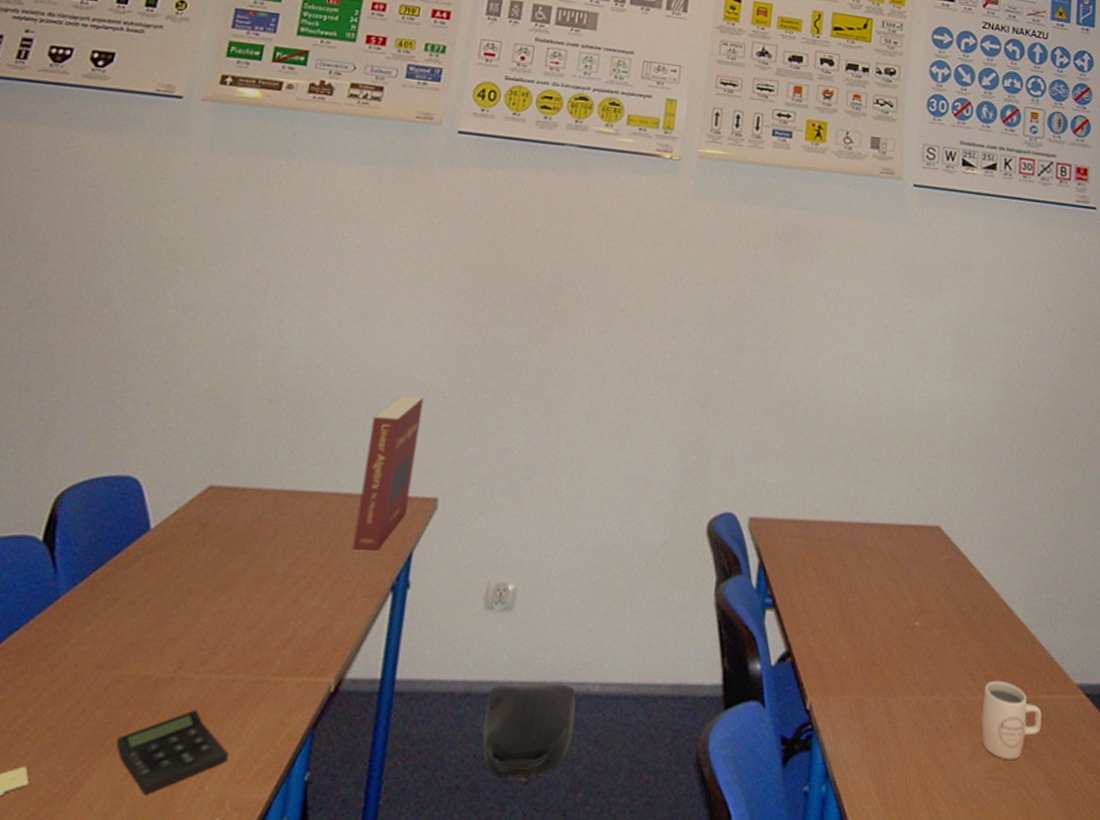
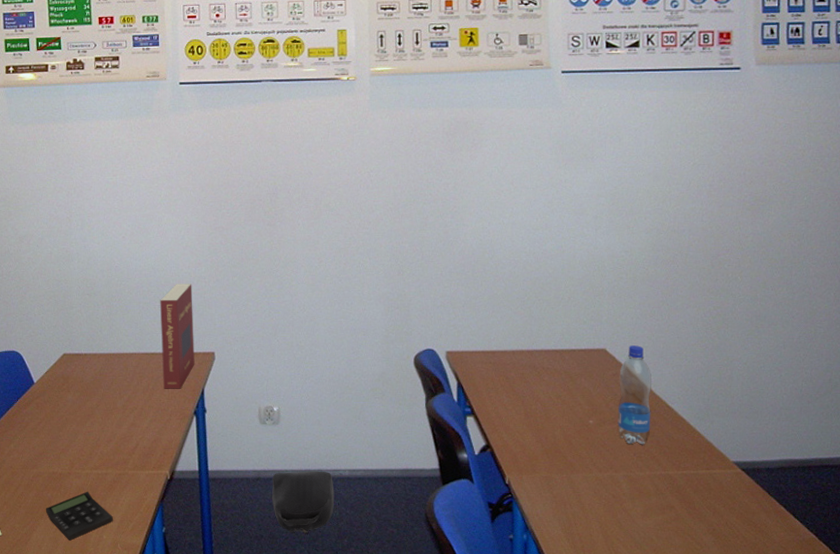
bottle: none [947,524,990,658] -> present [617,345,651,445]
mug: present [981,680,1042,759] -> none [650,460,702,516]

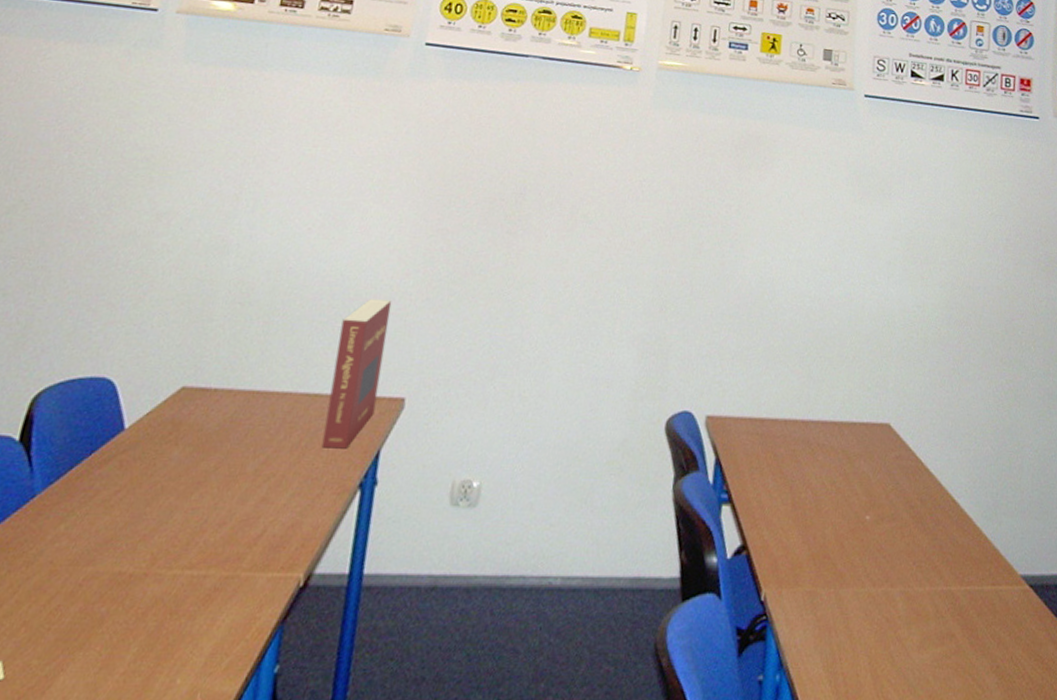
calculator: present [46,491,113,541] -> none [90,604,200,689]
backpack: present [271,471,335,534] -> none [447,577,538,676]
bottle: present [617,345,651,445] -> none [897,421,938,551]

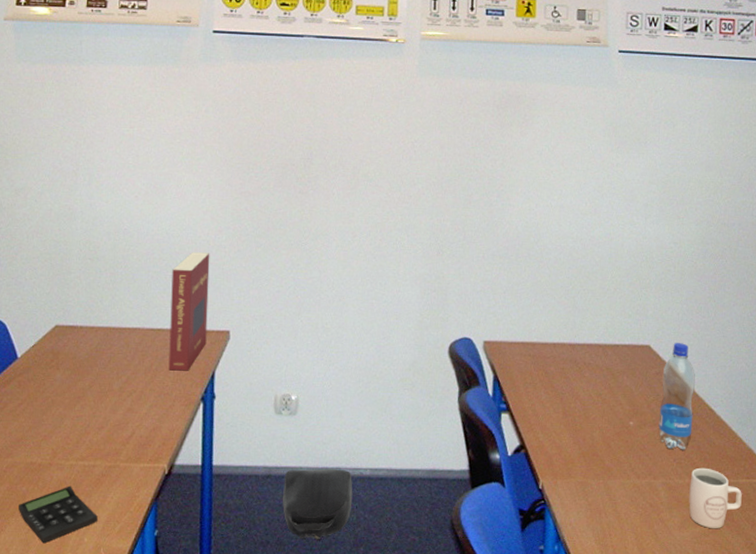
calculator: none [90,604,200,689] -> present [19,486,98,544]
backpack: none [447,577,538,676] -> present [282,469,353,541]
bottle: none [897,421,938,551] -> present [658,343,695,450]
mug: none [929,572,987,648] -> present [689,467,742,528]

